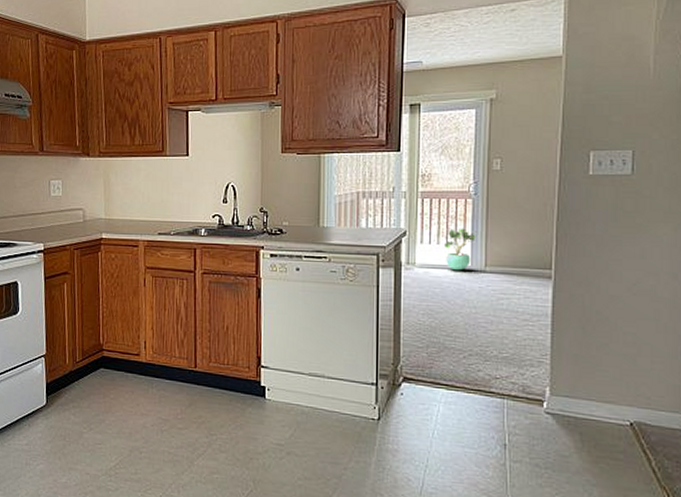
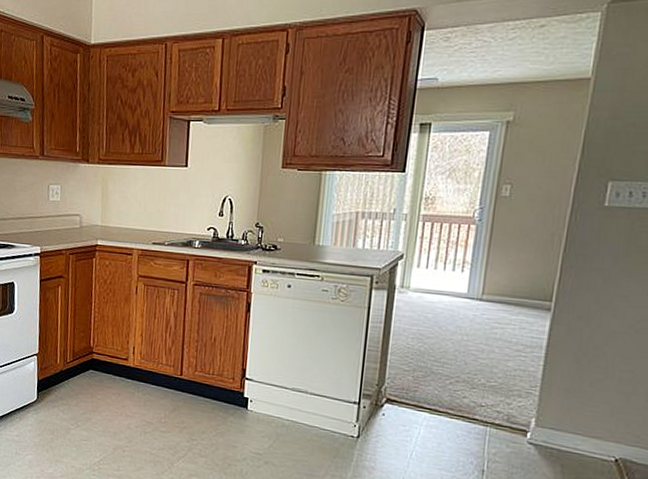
potted plant: present [445,228,476,271] -> none [442,254,476,298]

